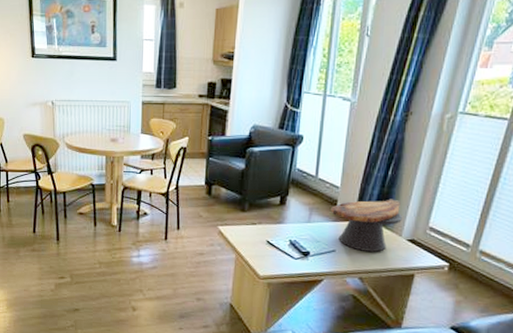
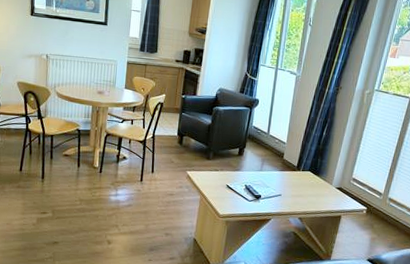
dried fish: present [331,199,402,252] -> none [278,154,333,197]

